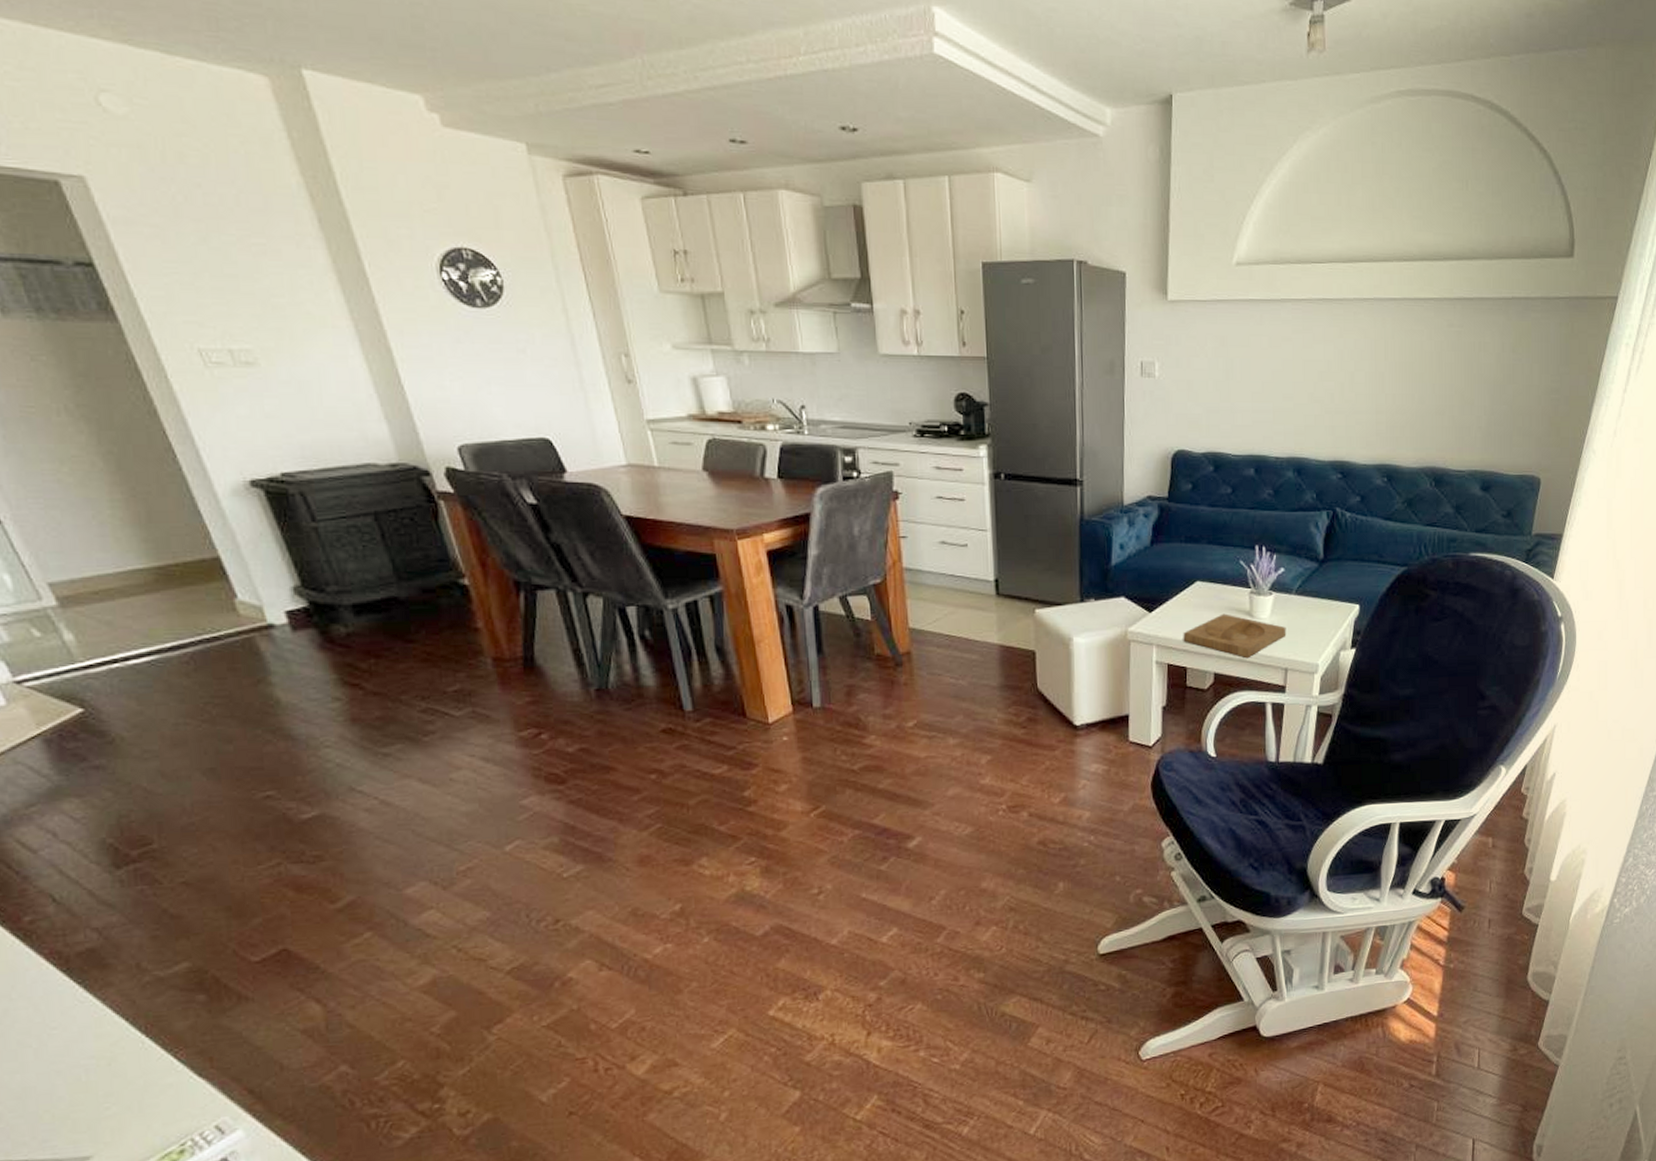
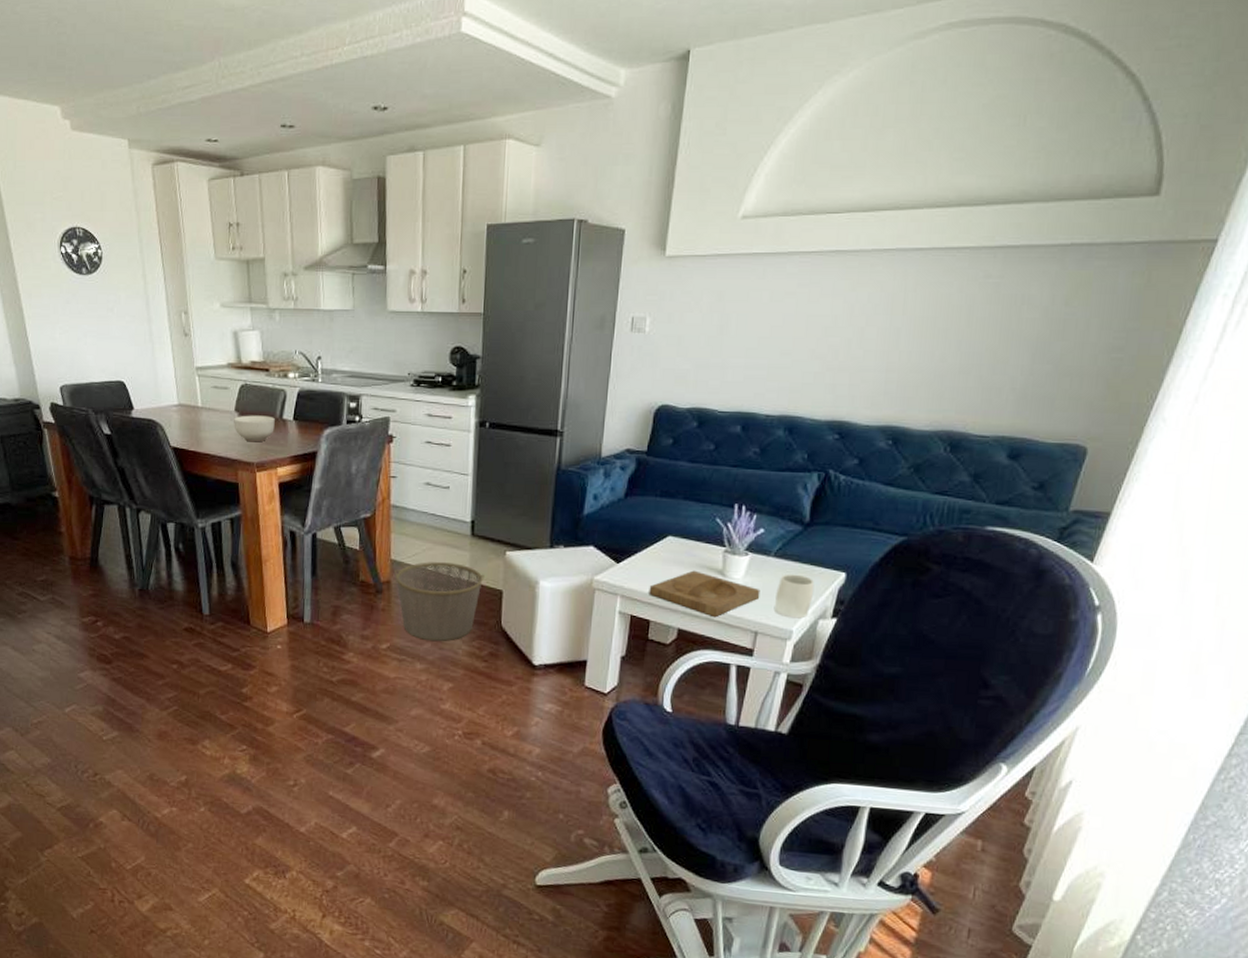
bowl: none [701,474,755,506] -> present [233,415,275,442]
basket: none [913,626,1015,712] -> present [393,562,484,641]
mug: none [1299,609,1334,652] -> present [773,574,815,619]

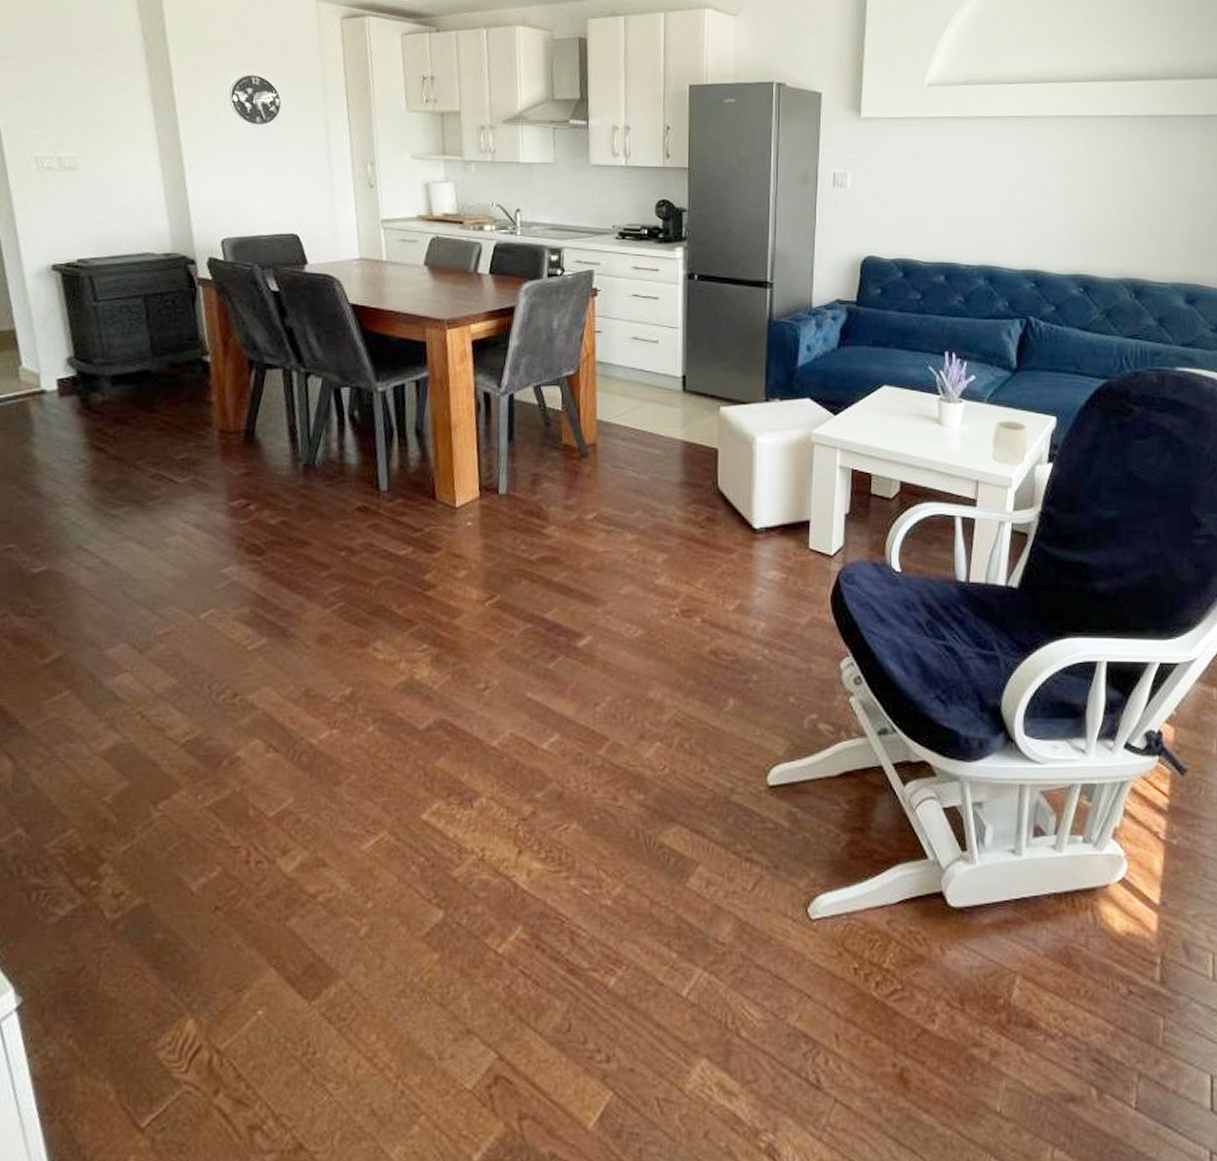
bowl: present [233,415,275,442] -> none [421,269,469,298]
basket: present [393,562,484,641] -> none [599,421,698,507]
tray: present [649,570,760,618] -> none [868,420,978,468]

